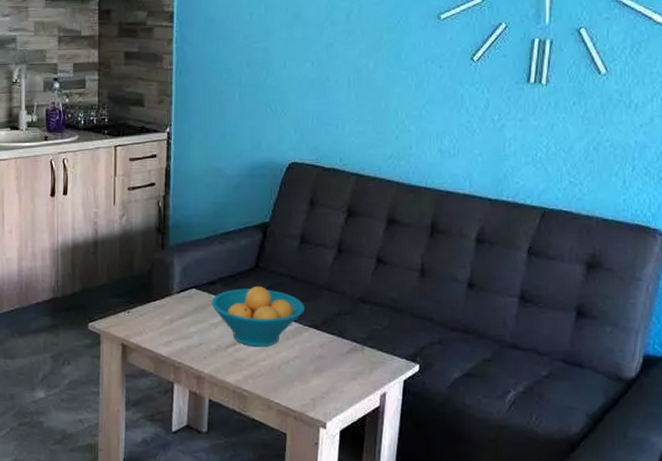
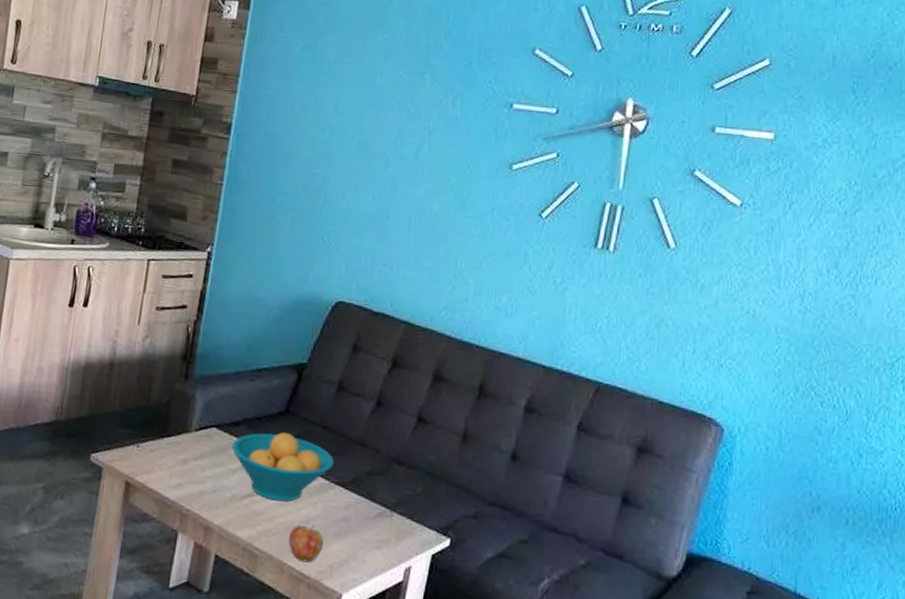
apple: none [273,364,304,398] -> present [289,524,324,563]

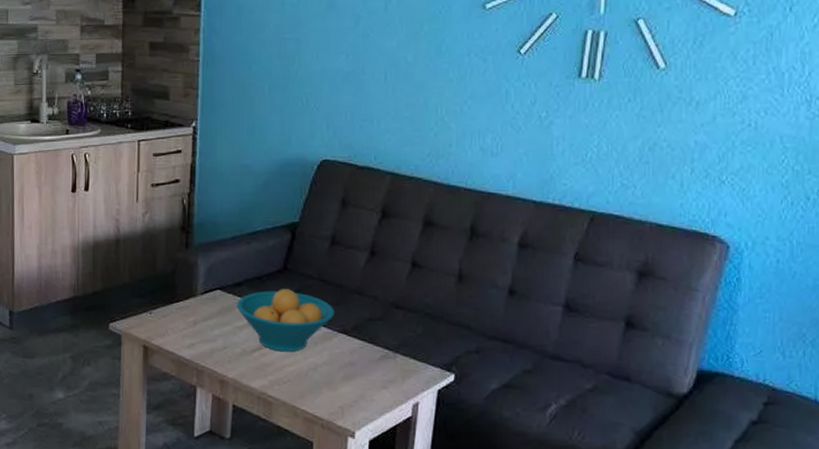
apple: present [289,524,324,563] -> none [300,370,333,406]

